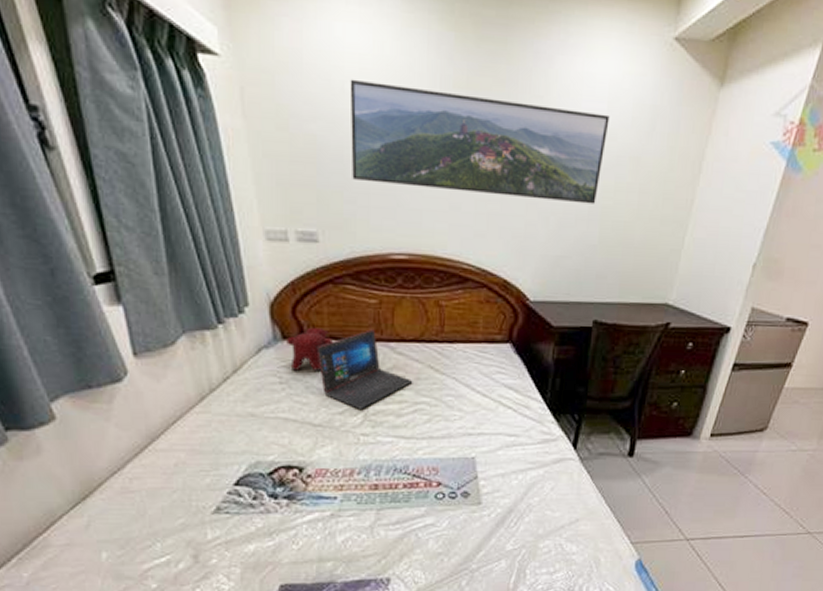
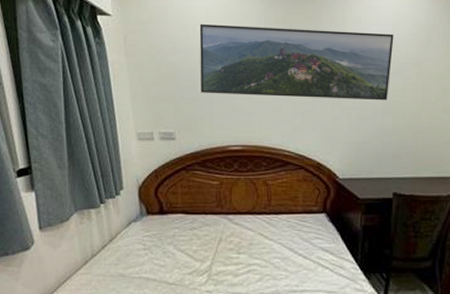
teddy bear: present [287,327,334,373] -> none [150,204,186,241]
laptop: present [316,329,413,409] -> none [172,205,247,270]

